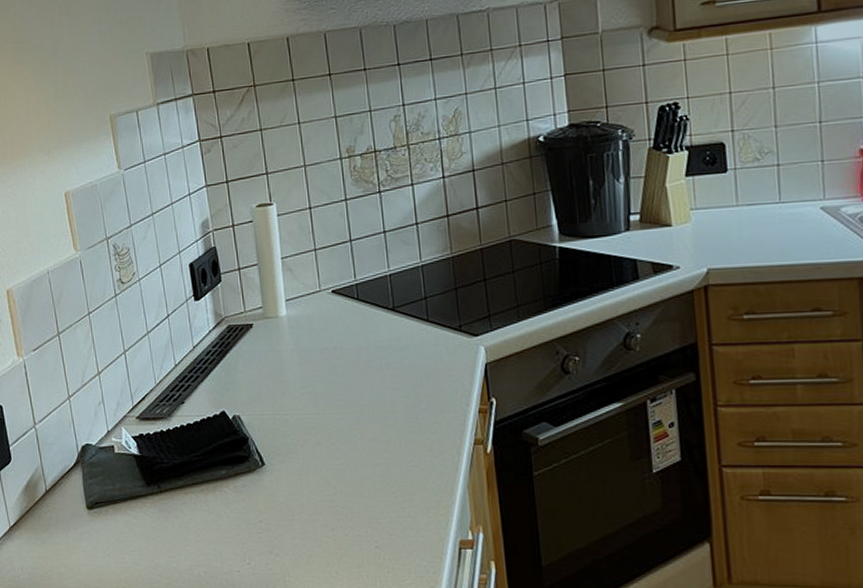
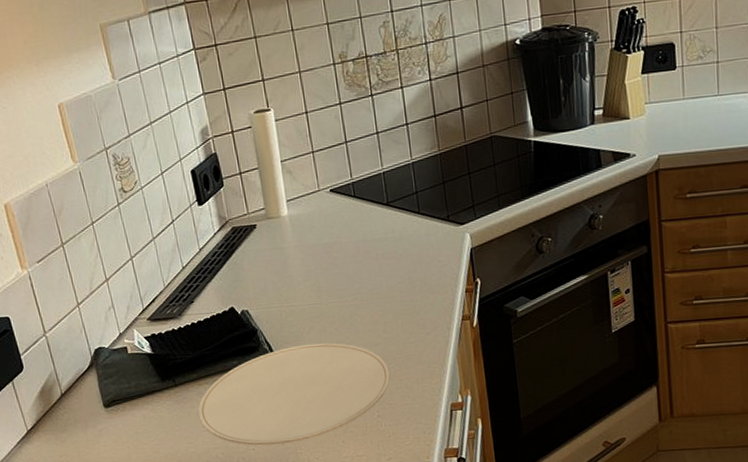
plate: none [182,458,391,569] -> present [198,342,390,446]

